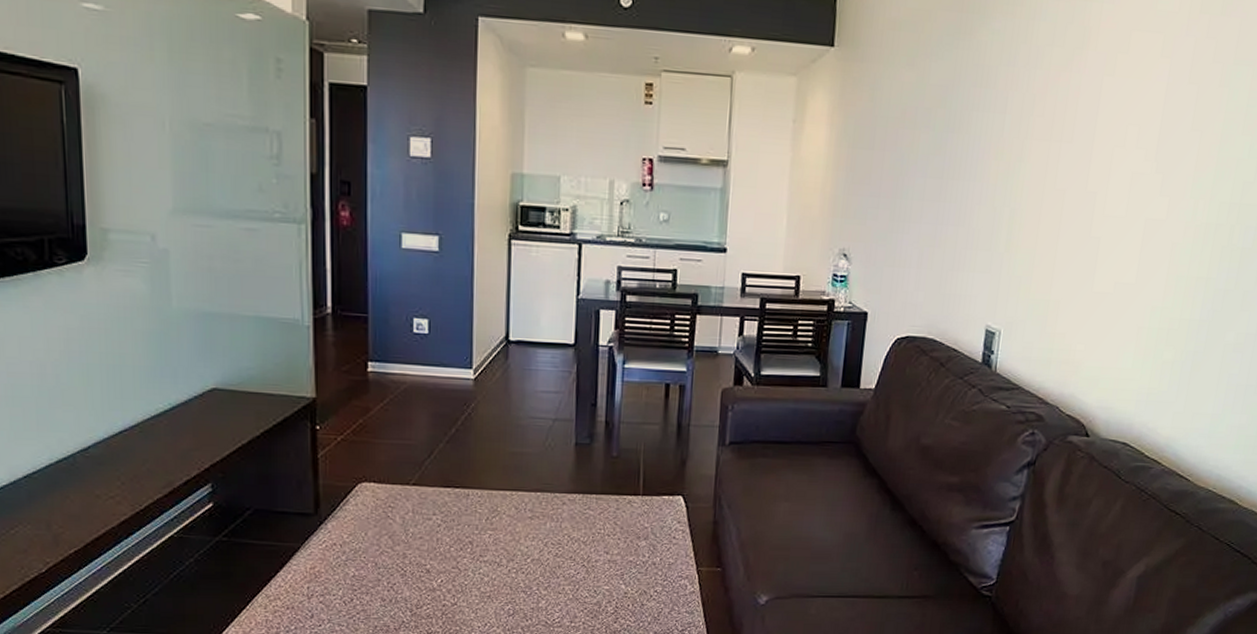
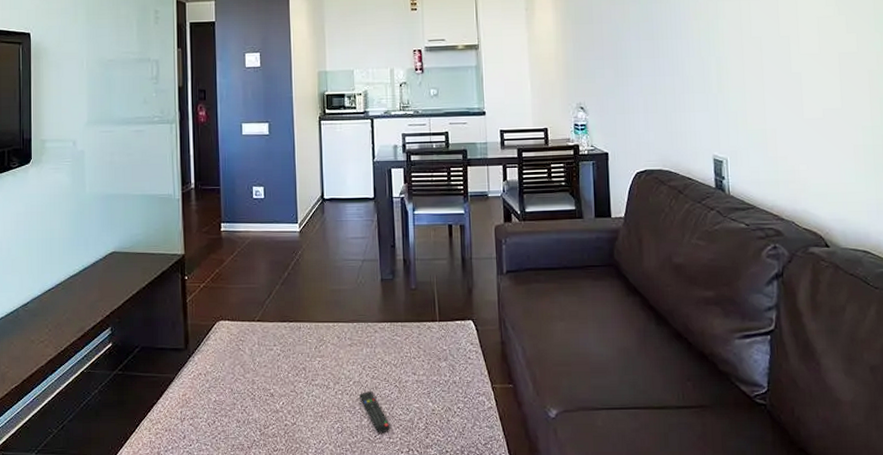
remote control: none [538,571,573,617] -> present [359,391,390,433]

